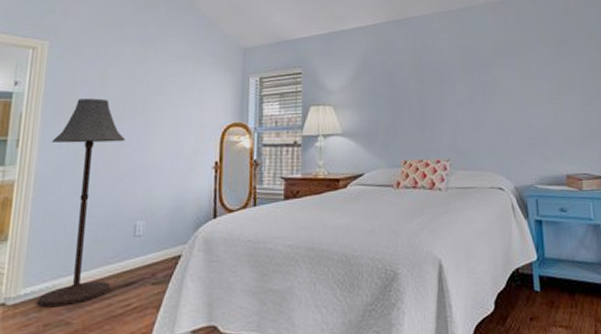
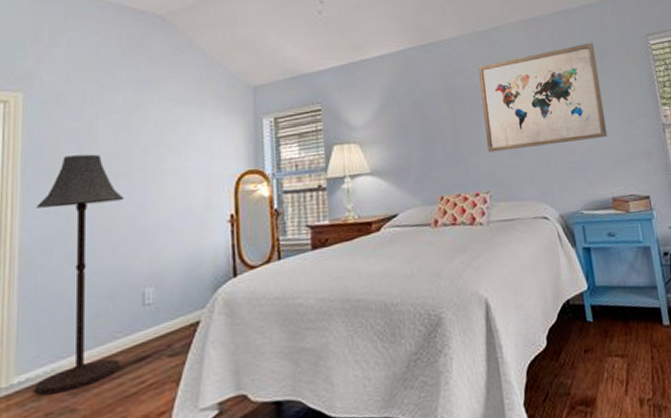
wall art: none [448,27,566,123] -> present [478,42,608,153]

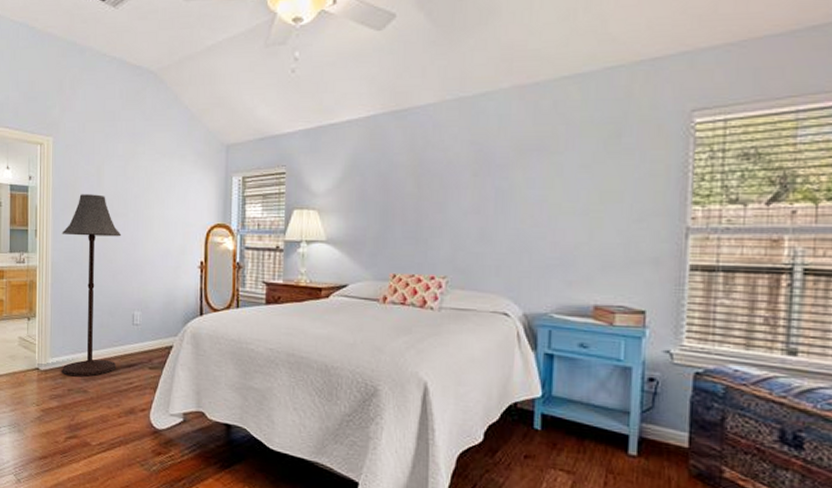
wall art: present [478,42,608,153] -> none [451,116,610,236]

